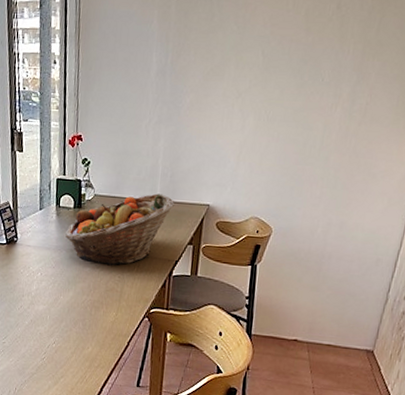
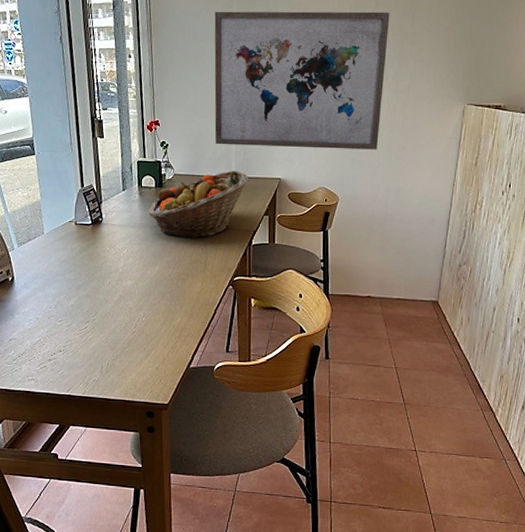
wall art: none [141,12,353,178] -> present [214,11,390,150]

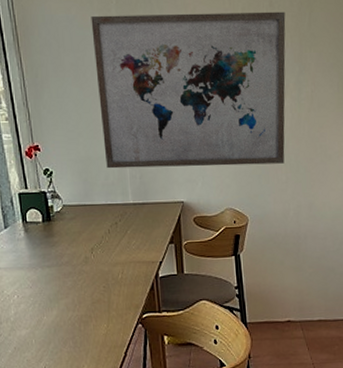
fruit basket: present [149,170,250,239] -> none [38,196,149,277]

